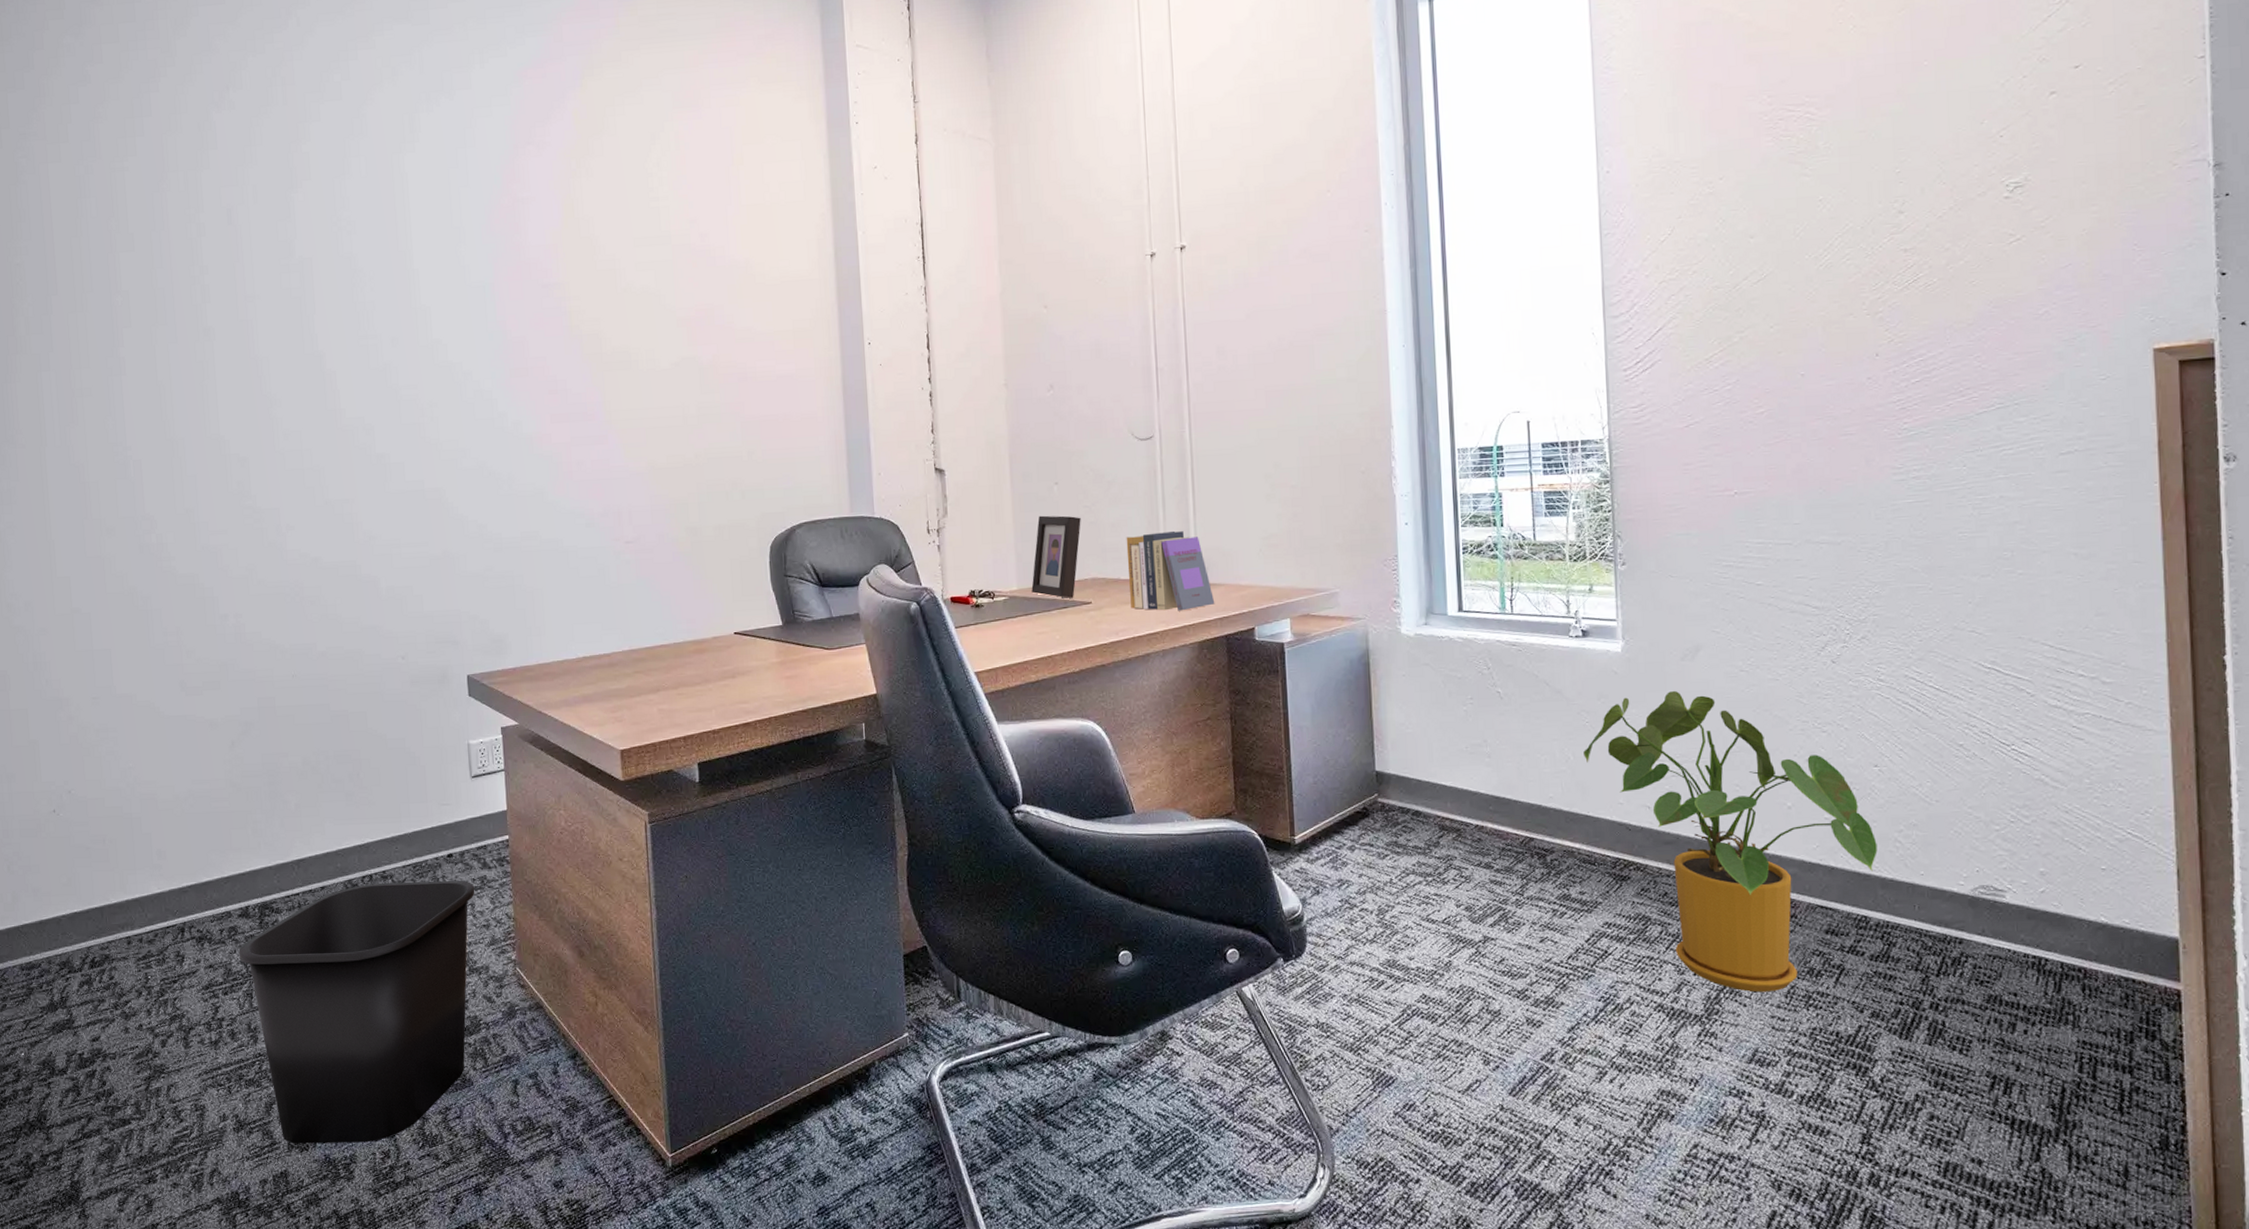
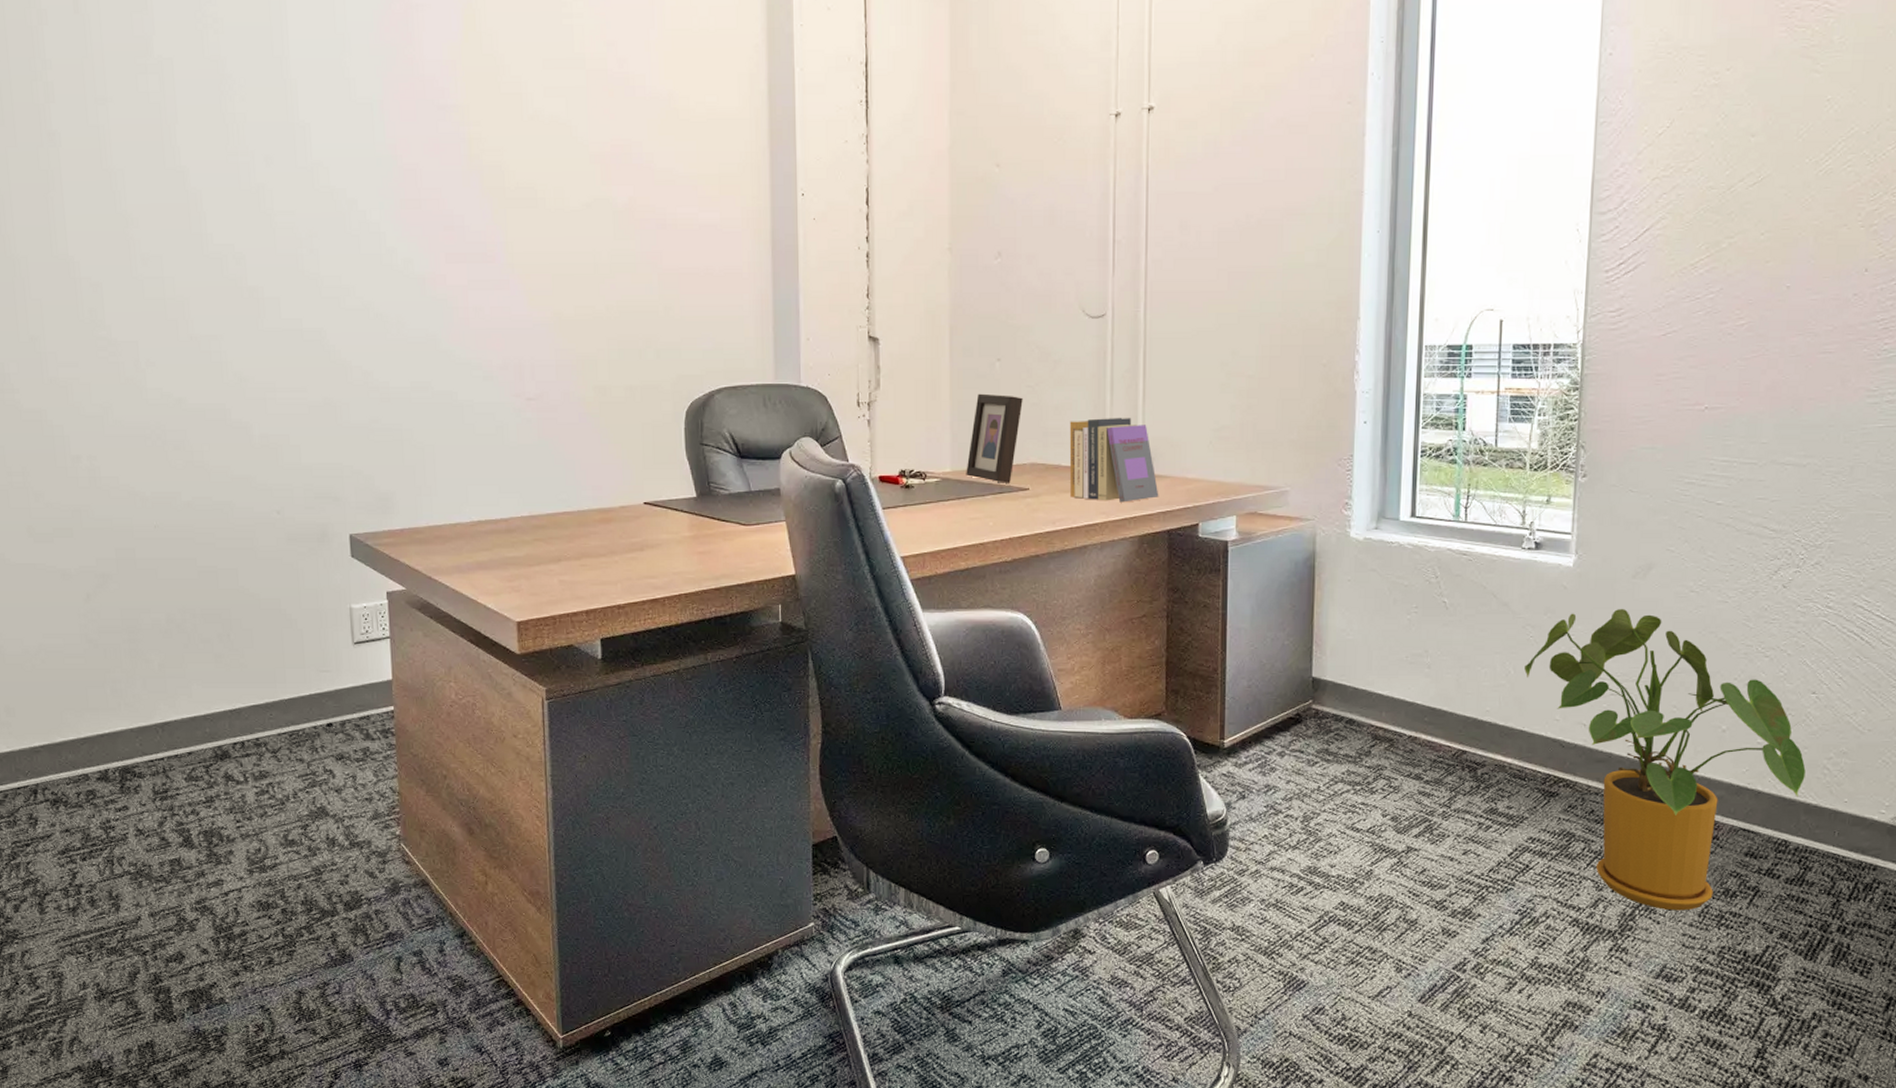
waste bin: present [238,880,475,1144] -> none [97,750,357,1015]

